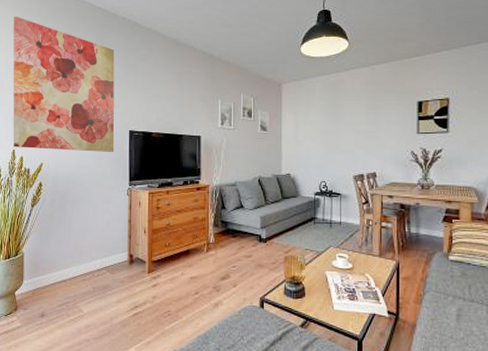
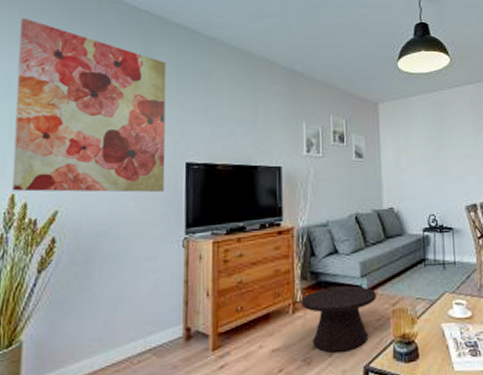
side table: none [213,234,273,285] -> present [301,286,376,353]

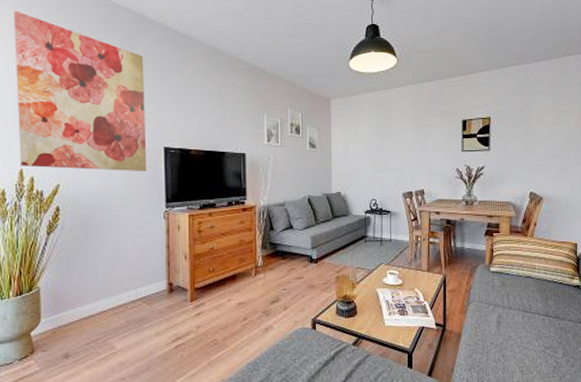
side table: present [301,286,376,353] -> none [262,255,324,307]

